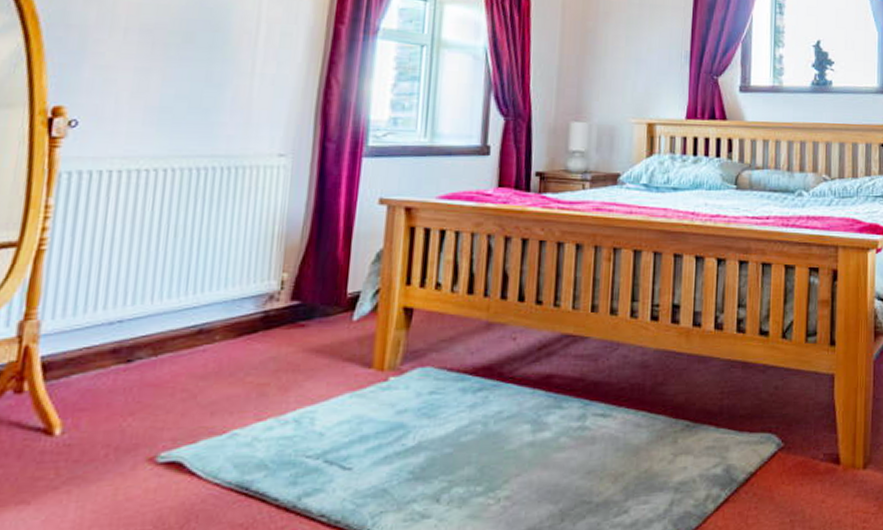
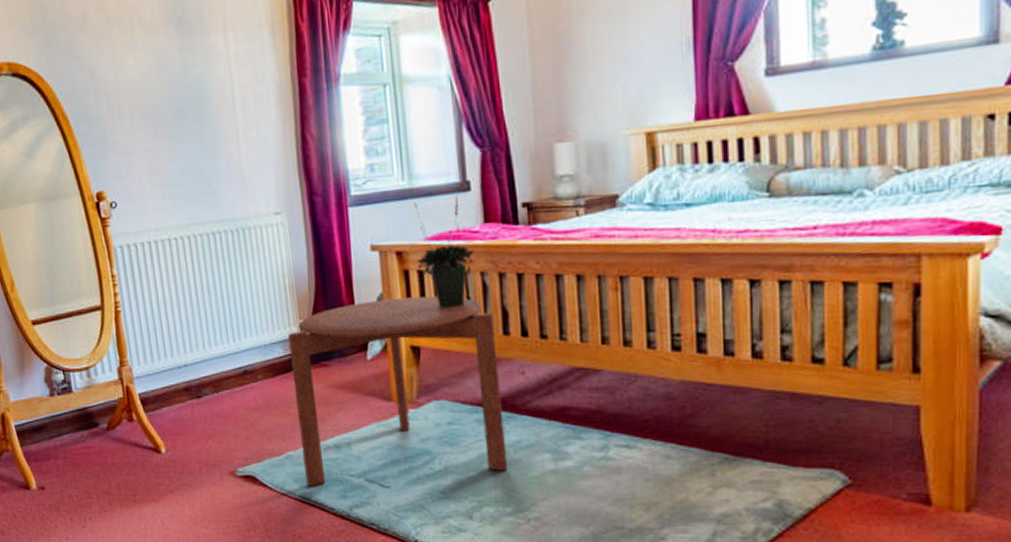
side table: none [249,255,493,472] -> present [288,295,508,486]
potted plant: none [425,158,484,268] -> present [414,195,475,307]

